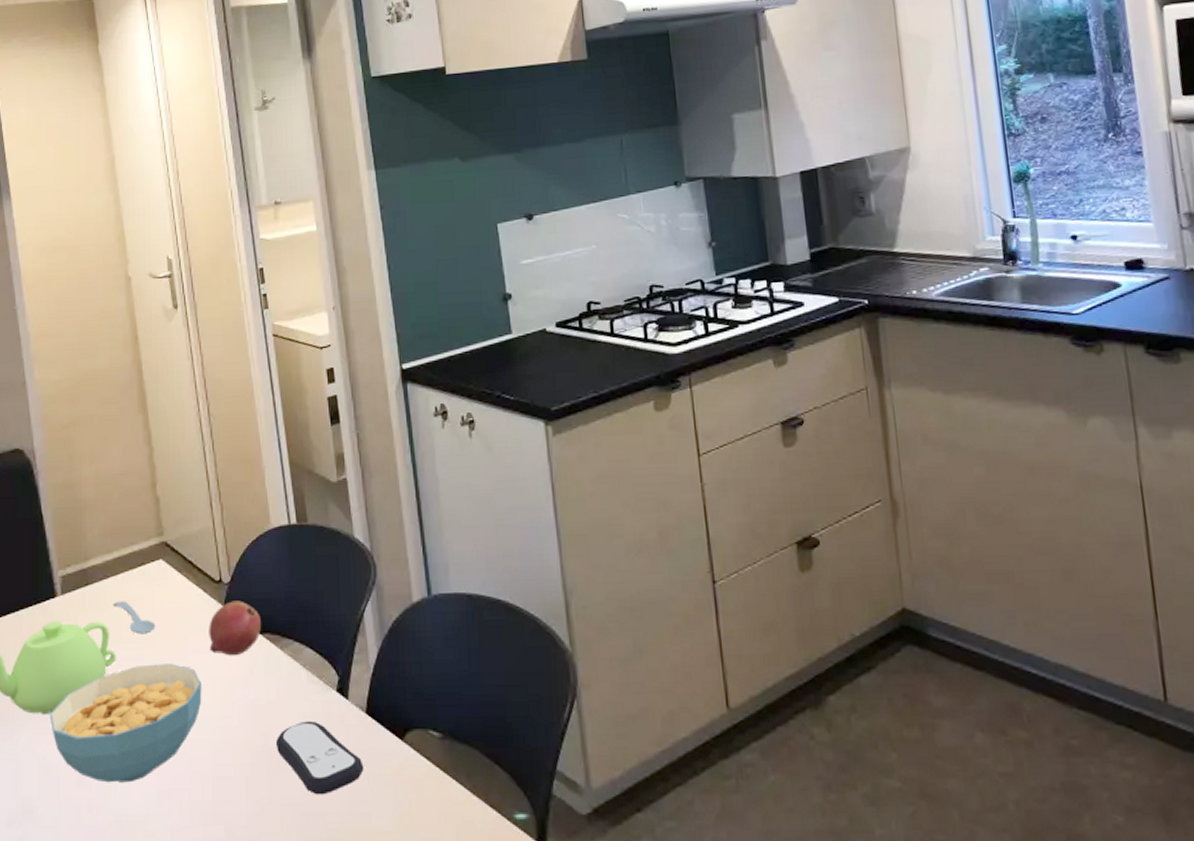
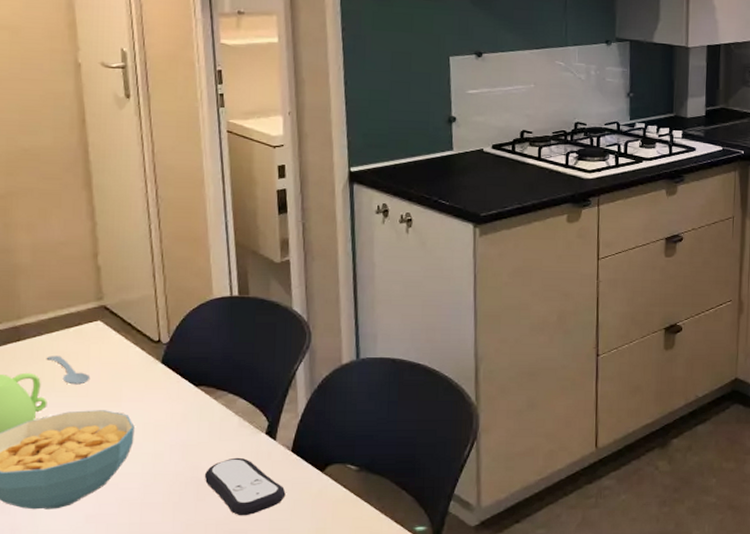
fruit: present [209,600,262,656] -> none [144,358,198,405]

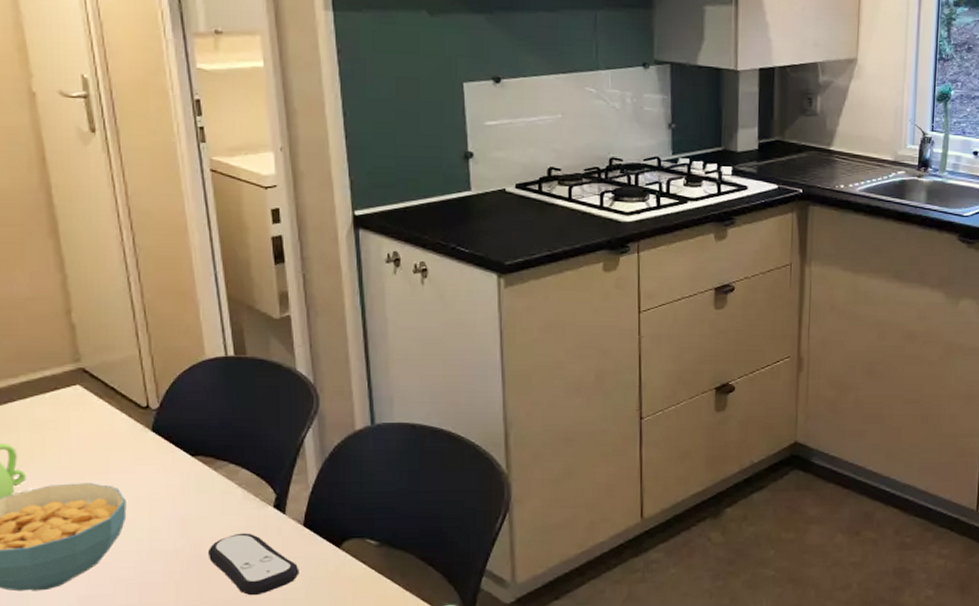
spoon: present [46,355,91,385] -> none [21,424,73,456]

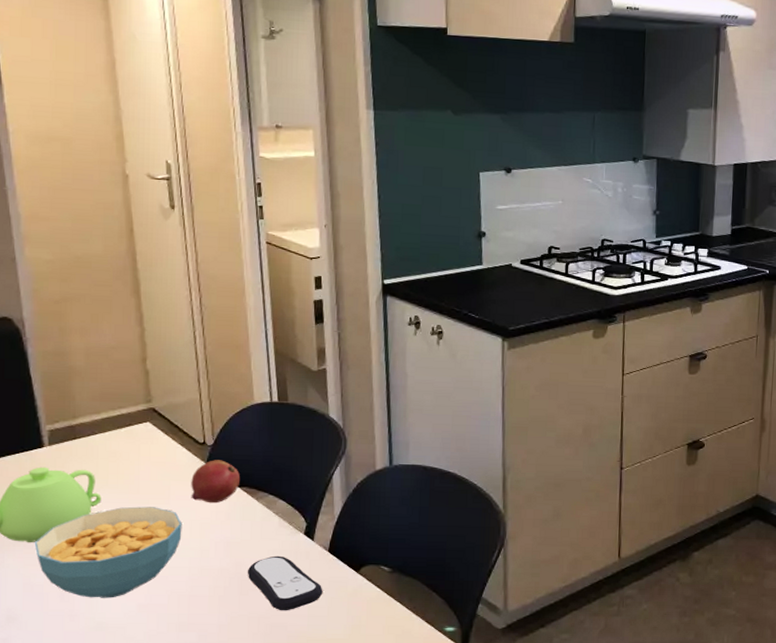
fruit: none [134,426,194,476] -> present [191,460,241,504]

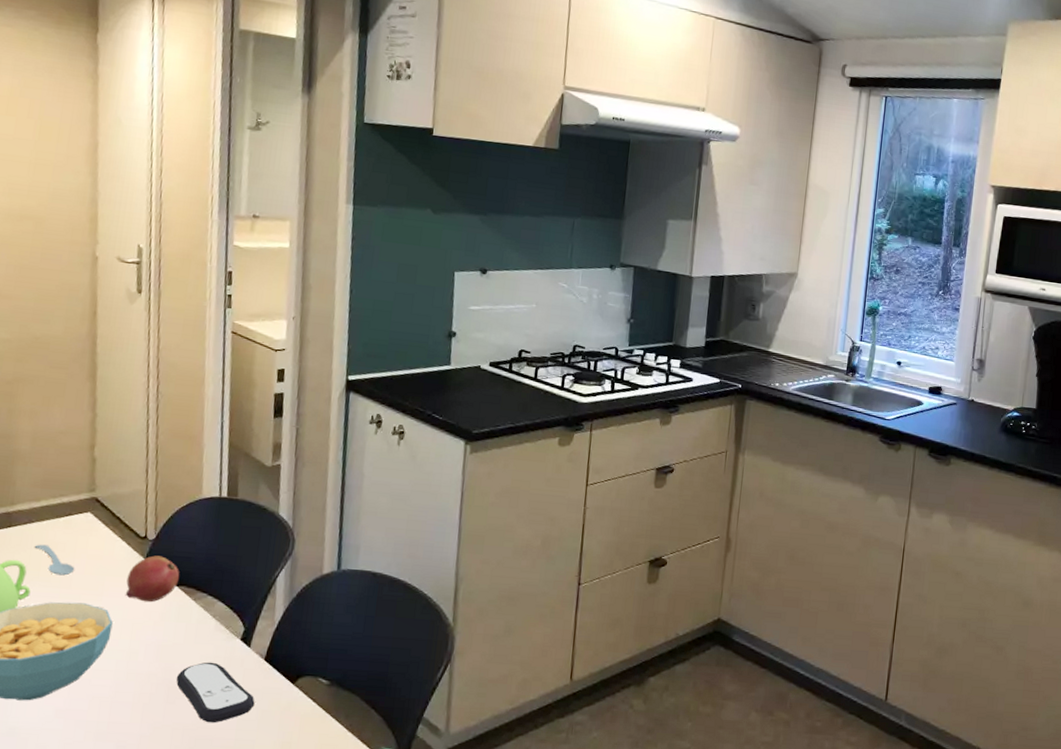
spoon: none [100,454,141,482] -> present [34,544,75,576]

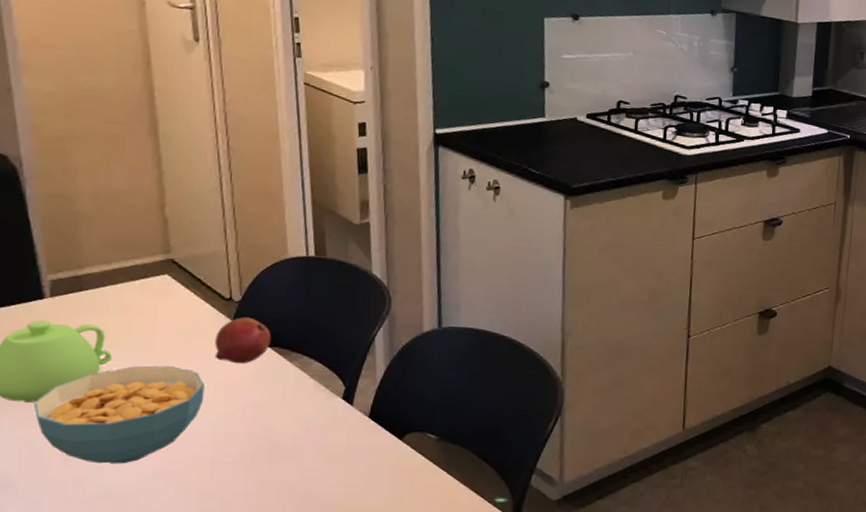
spoon: present [34,544,75,576] -> none [110,308,158,339]
remote control: present [176,662,255,723] -> none [277,421,362,480]

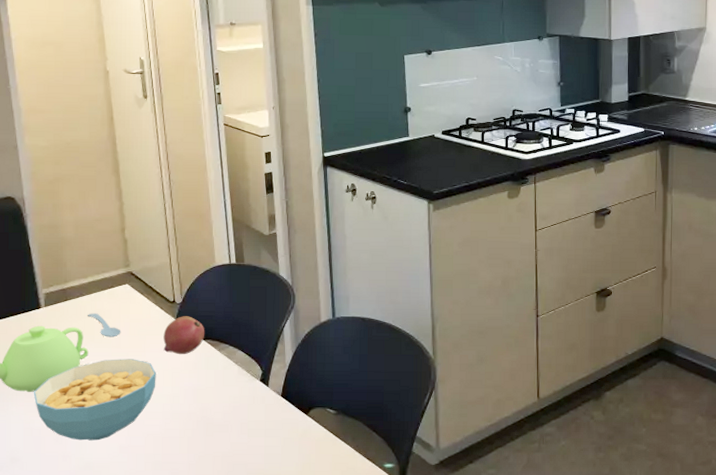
spoon: none [110,308,158,339] -> present [87,313,121,337]

